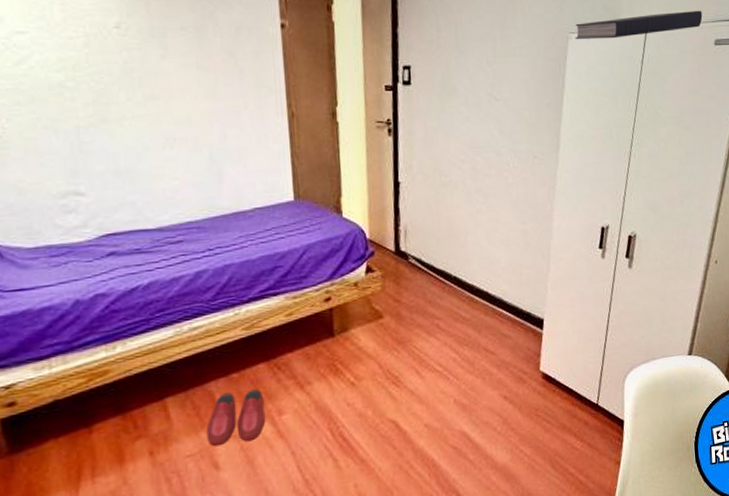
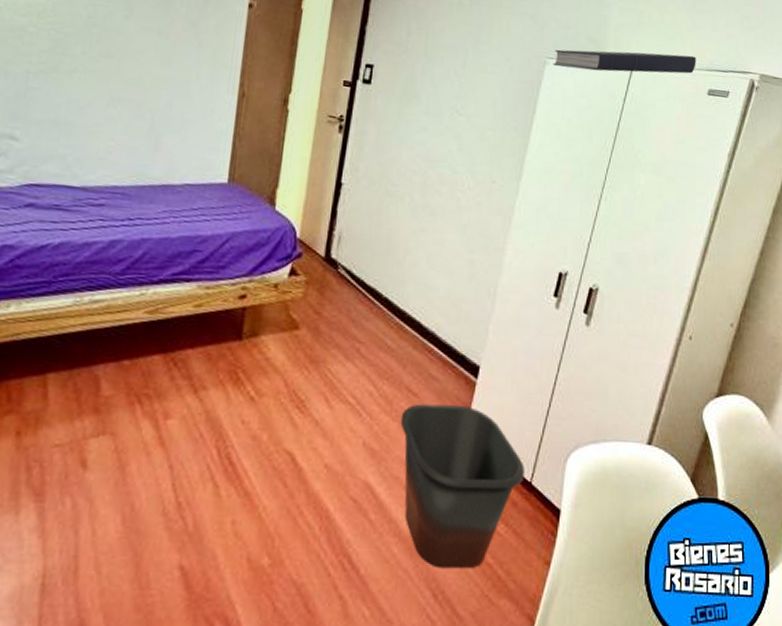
slippers: present [206,389,266,447] -> none [81,381,152,443]
waste bin: none [483,354,592,485] -> present [400,404,525,569]

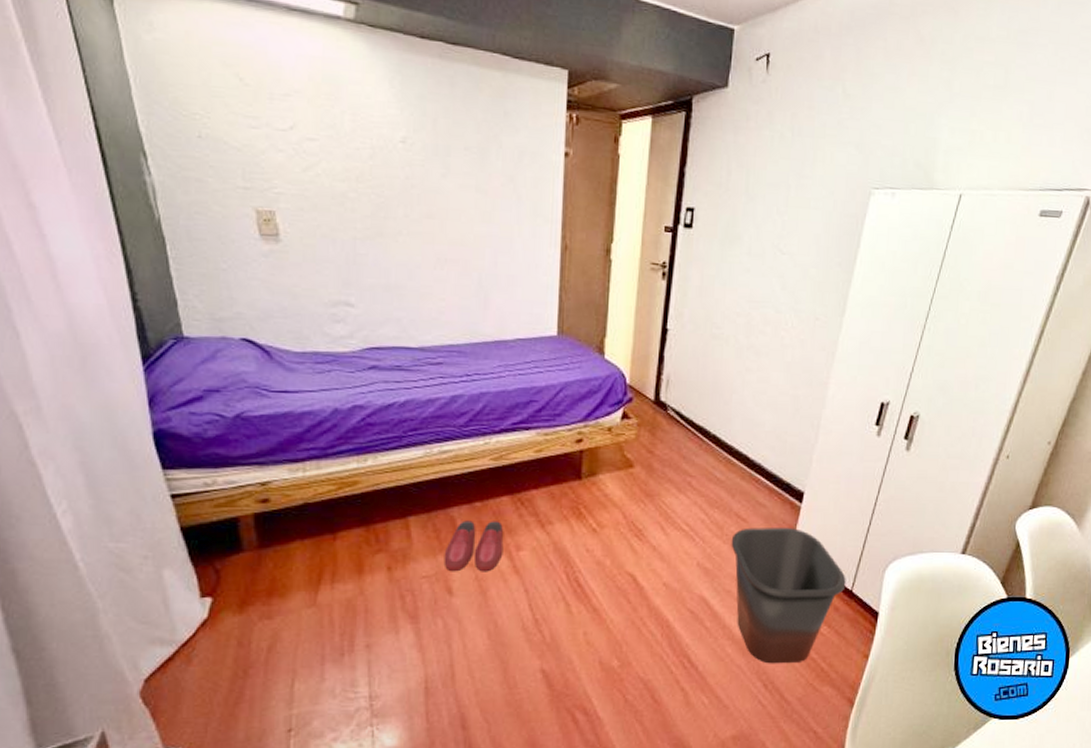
slippers: none [81,381,152,443] -> present [444,520,503,572]
book: present [553,49,696,74] -> none [878,175,1030,199]

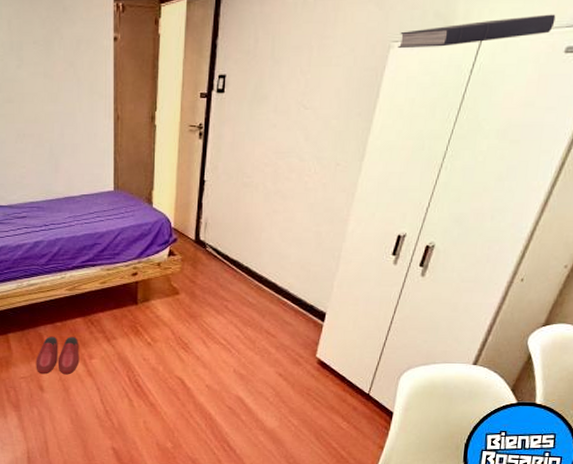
waste bin: present [731,528,846,664] -> none [262,342,364,451]
book: none [878,175,1030,199] -> present [398,14,556,48]

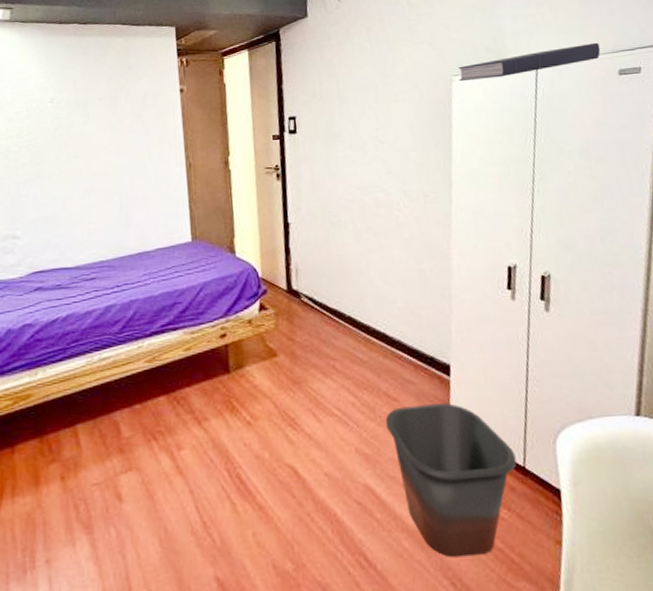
slippers: present [36,336,80,375] -> none [111,421,166,477]
waste bin: none [262,342,364,451] -> present [385,403,517,558]

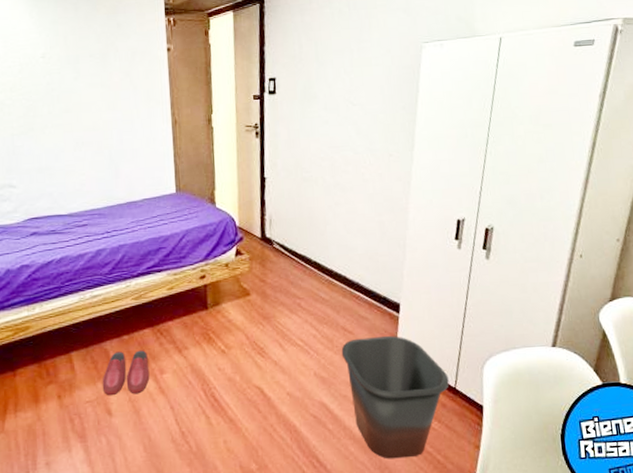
slippers: none [111,421,166,477] -> present [102,350,150,396]
book: present [458,42,601,81] -> none [429,14,561,48]

